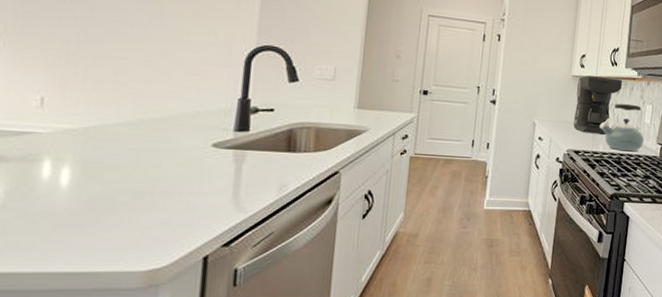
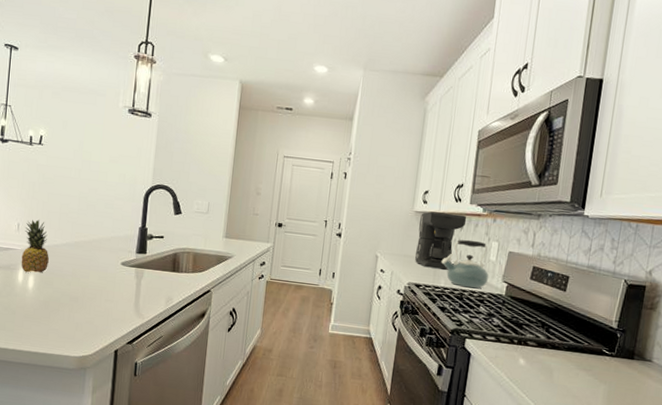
fruit: none [47,91,97,164] -> present [21,219,50,273]

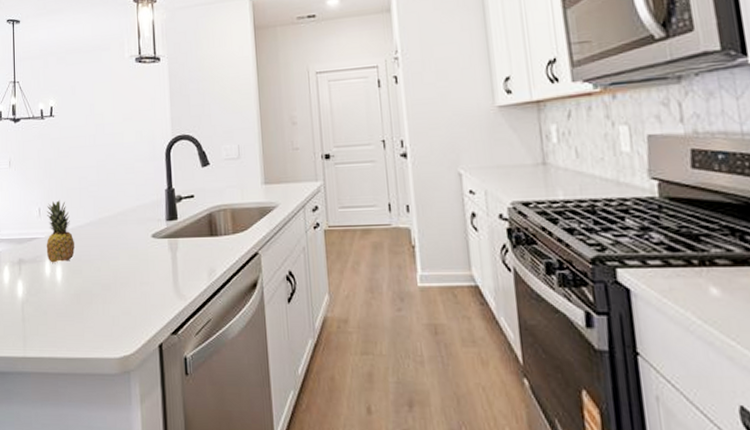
coffee maker: present [415,211,467,270] -> none [507,98,573,178]
kettle: present [441,239,489,289] -> none [551,128,628,196]

